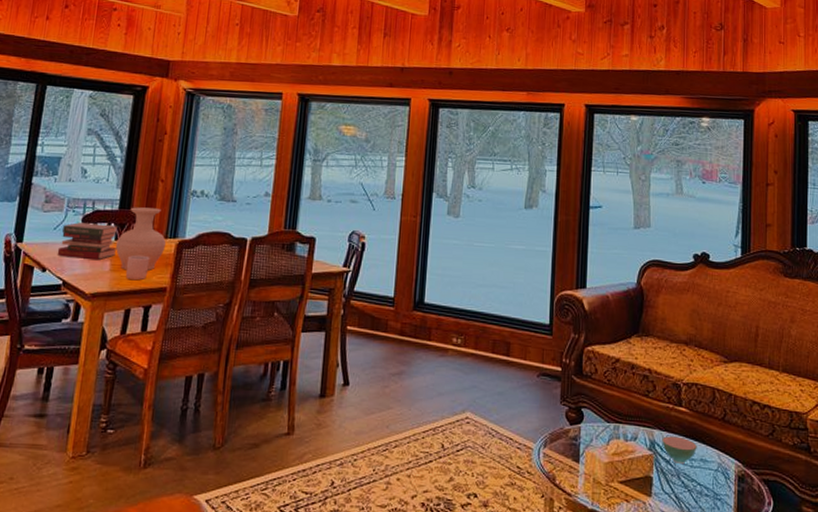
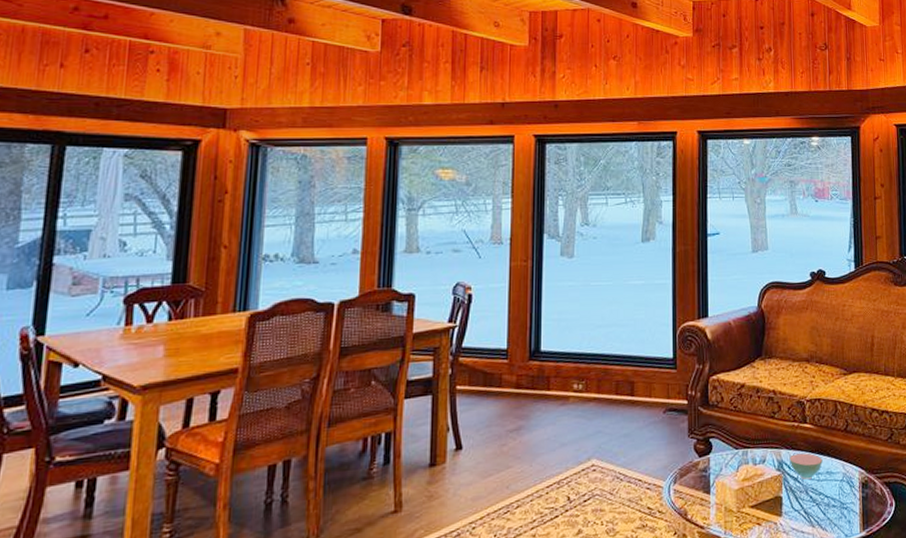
books: present [57,222,118,261] -> none [92,303,171,347]
vase: present [116,207,166,270] -> none [170,279,234,354]
mug: present [125,254,150,281] -> none [184,334,215,365]

